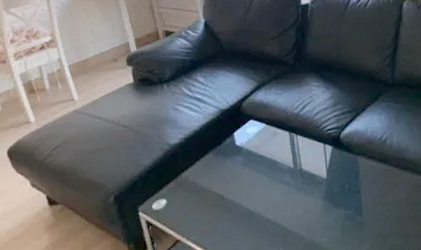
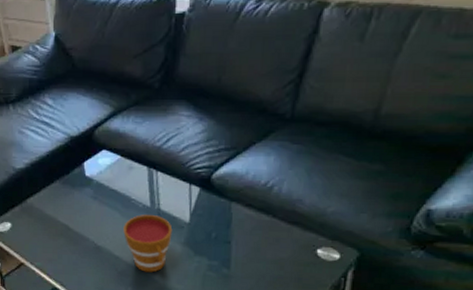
cup: none [272,175,314,231] -> present [123,215,173,273]

